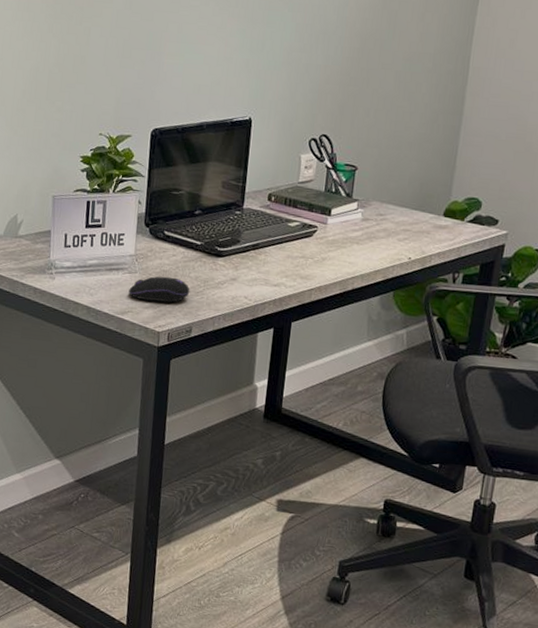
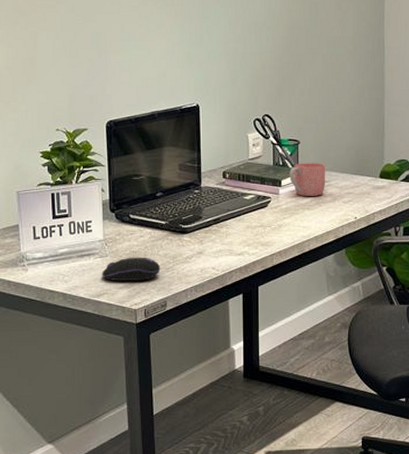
mug: none [341,191,383,230] -> present [290,163,325,196]

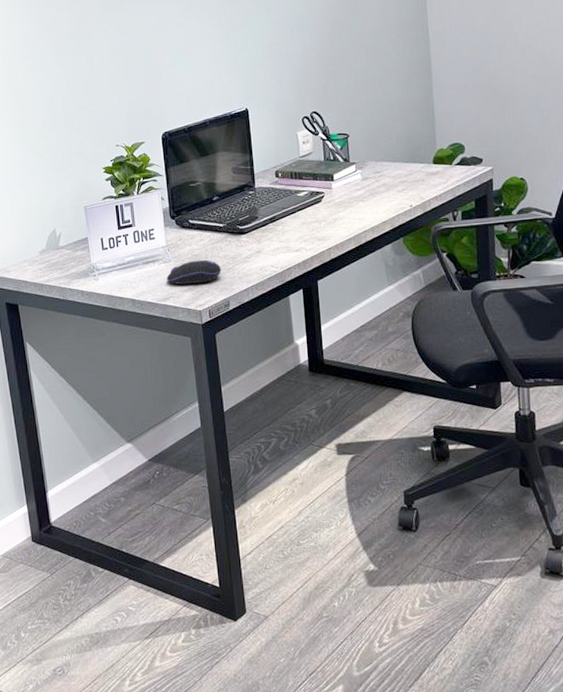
mug: present [290,163,325,196] -> none [341,154,378,189]

